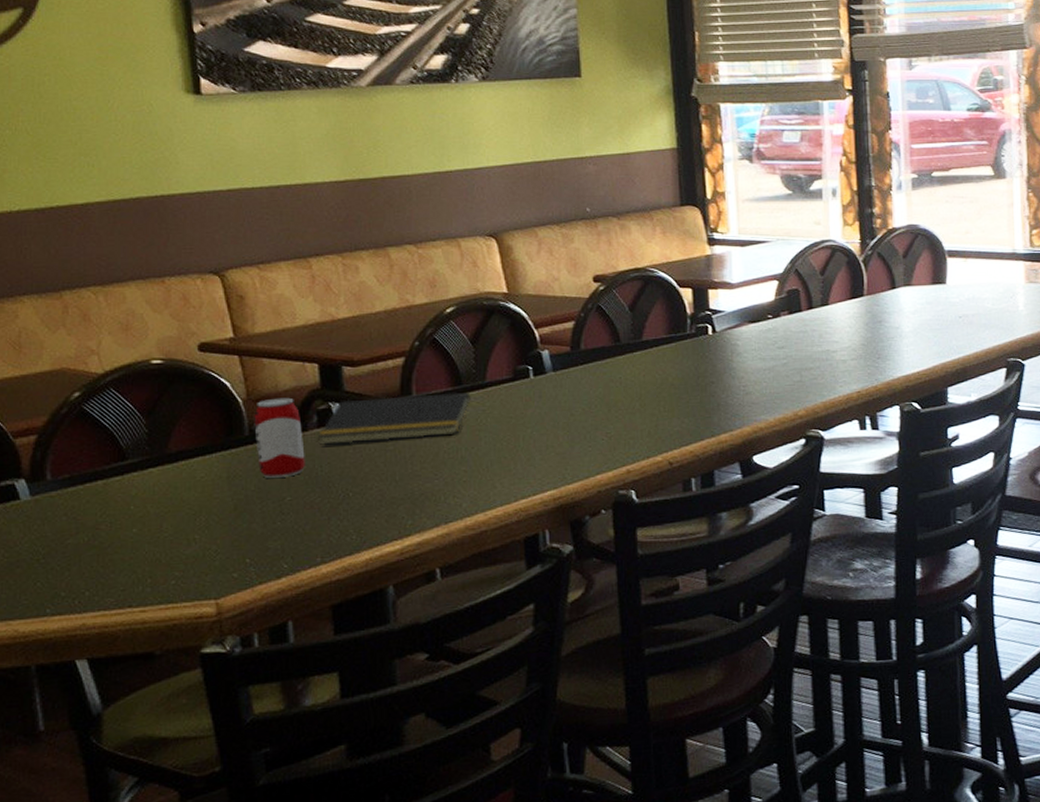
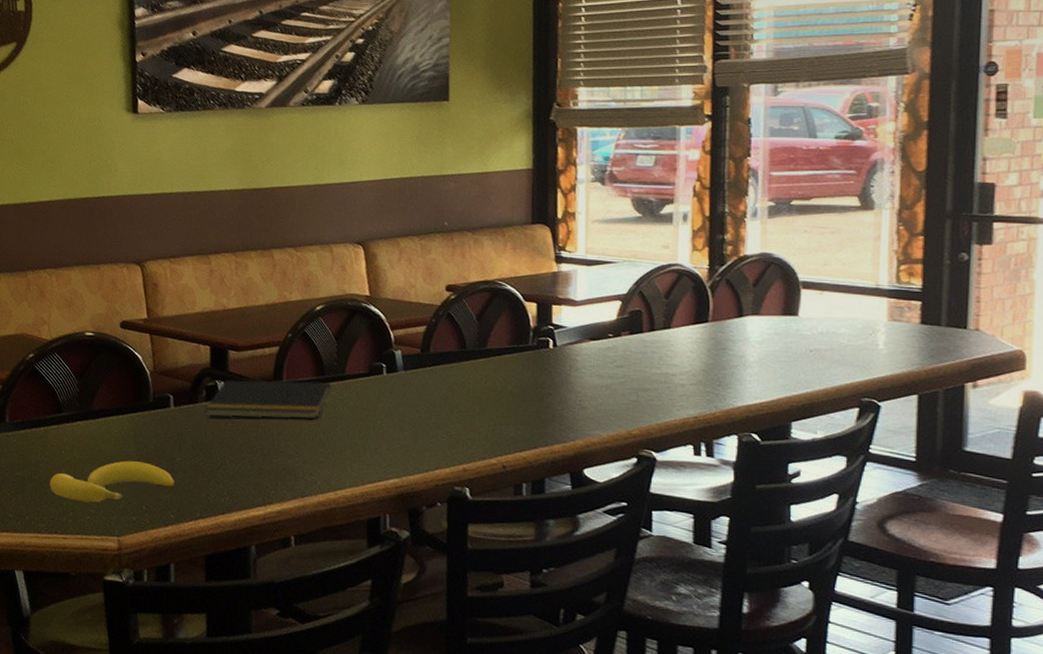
banana: none [116,507,286,564] -> present [49,461,175,503]
beverage can: present [254,397,305,478] -> none [157,372,194,441]

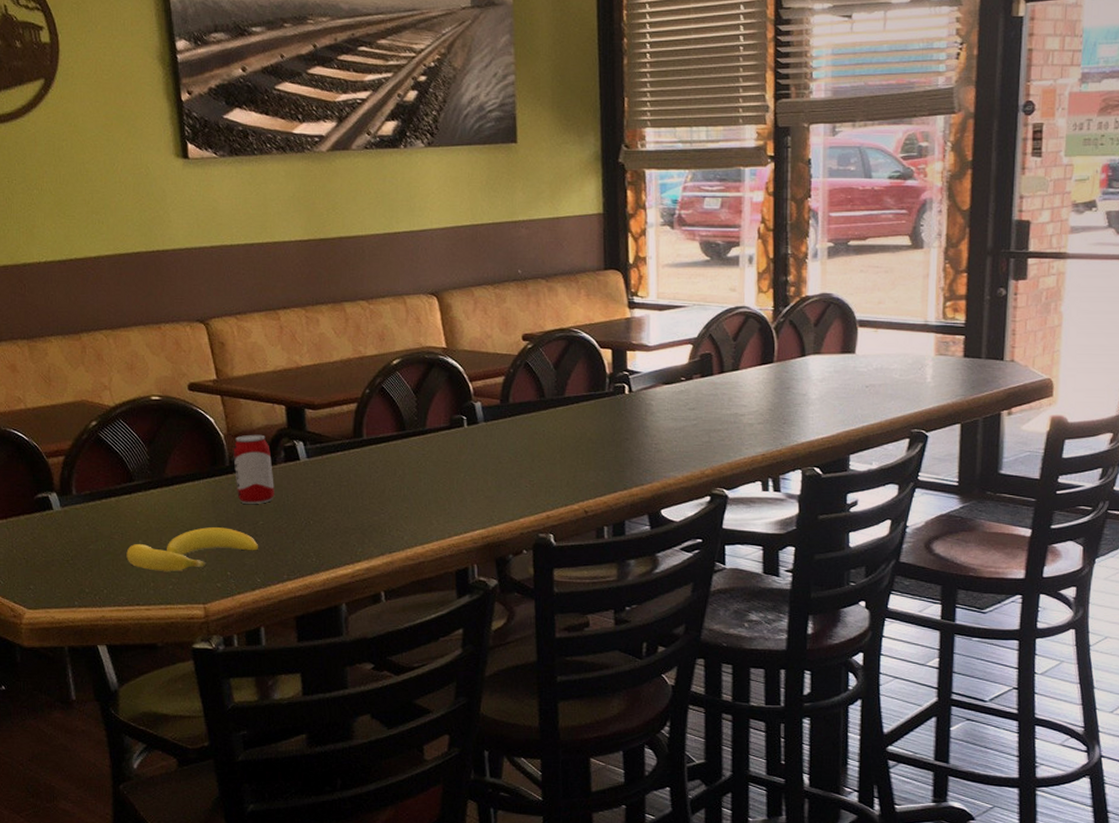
beverage can: none [157,372,194,441] -> present [233,434,274,504]
notepad: present [205,379,331,419] -> none [285,436,413,478]

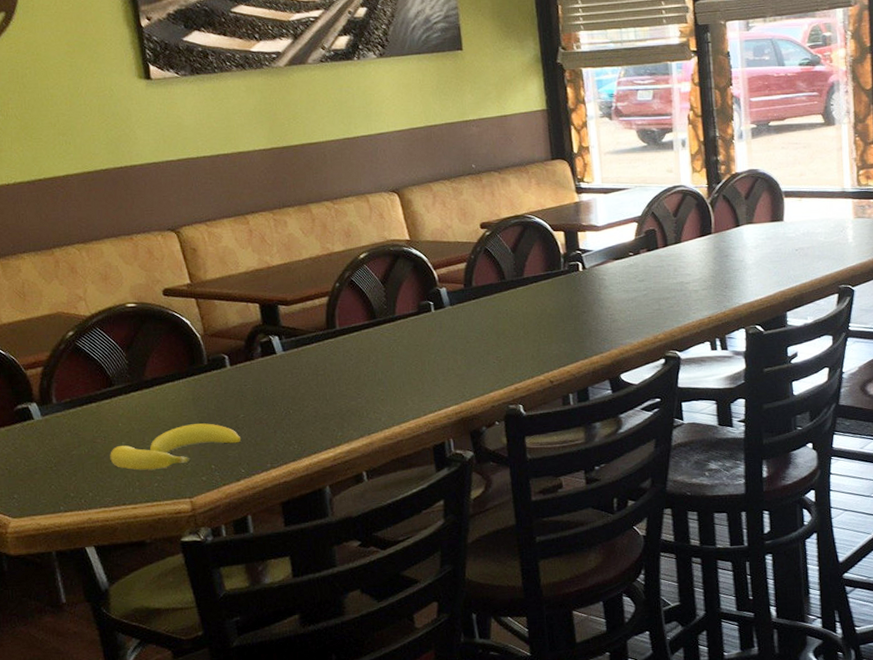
beverage can: present [233,434,274,504] -> none [210,332,254,399]

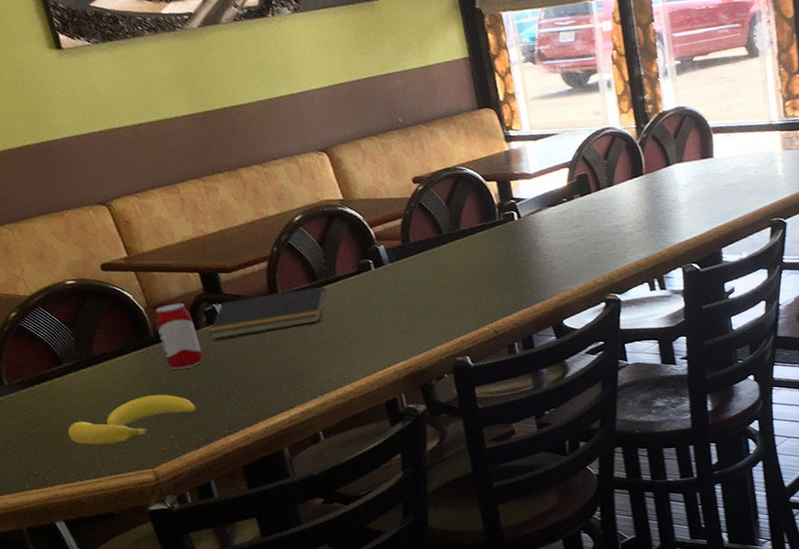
beverage can: none [210,332,254,399] -> present [155,303,203,370]
notepad: none [262,325,384,371] -> present [209,287,326,340]

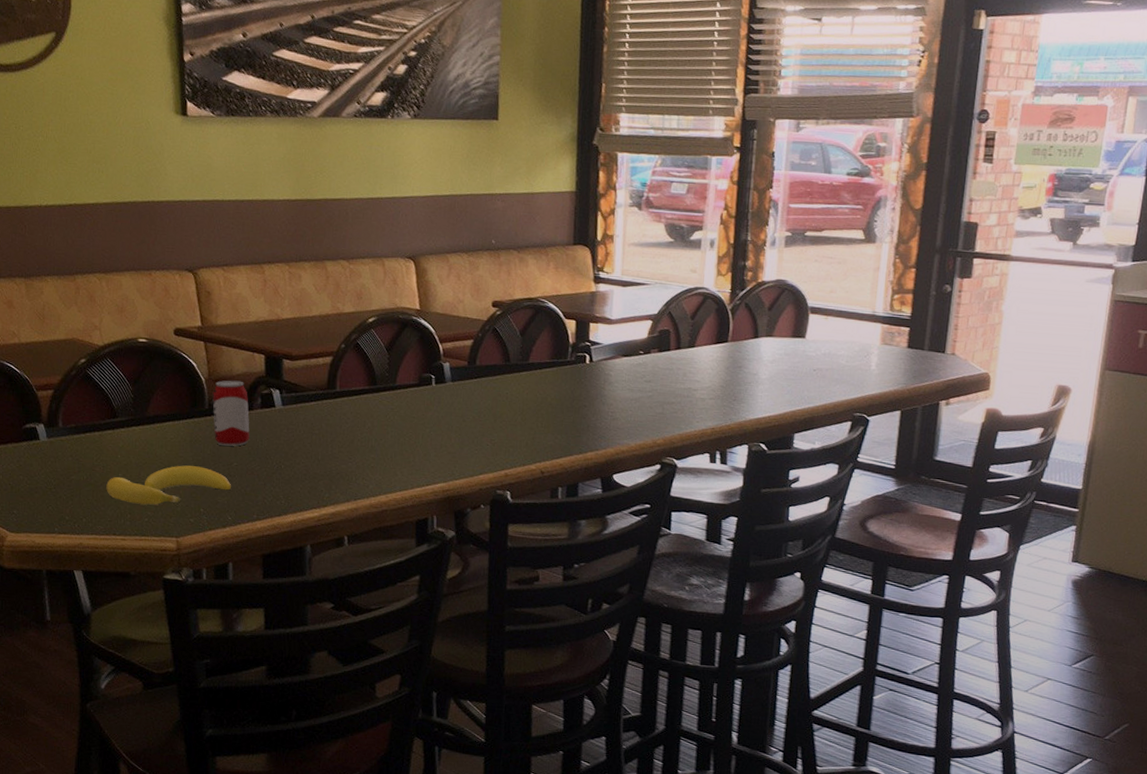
notepad: present [209,287,326,340] -> none [261,388,383,427]

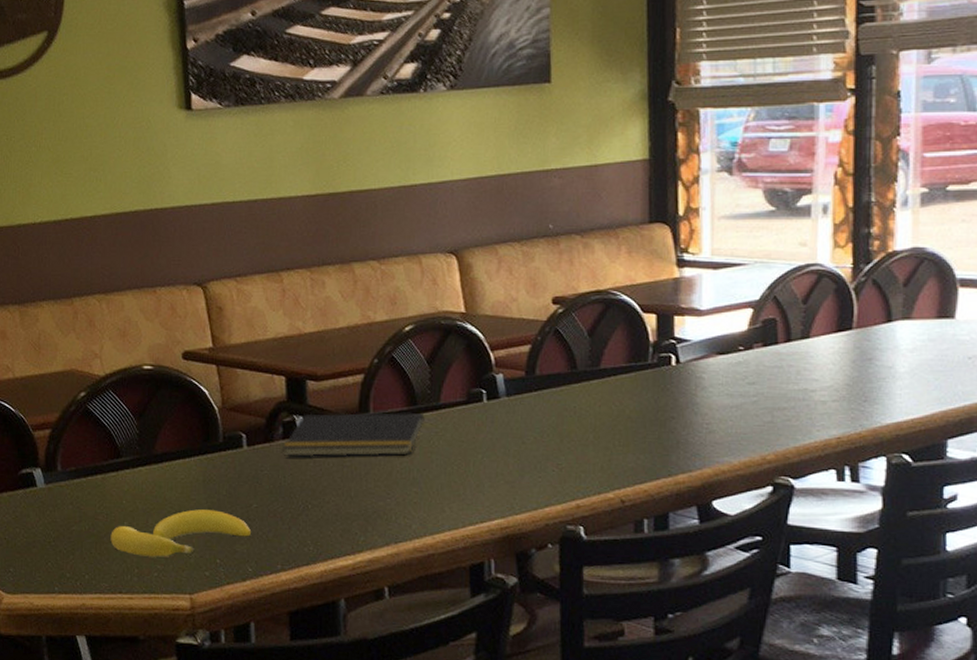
beverage can: present [212,380,250,446] -> none [227,408,271,485]
notepad: none [261,388,383,427] -> present [283,412,425,457]

